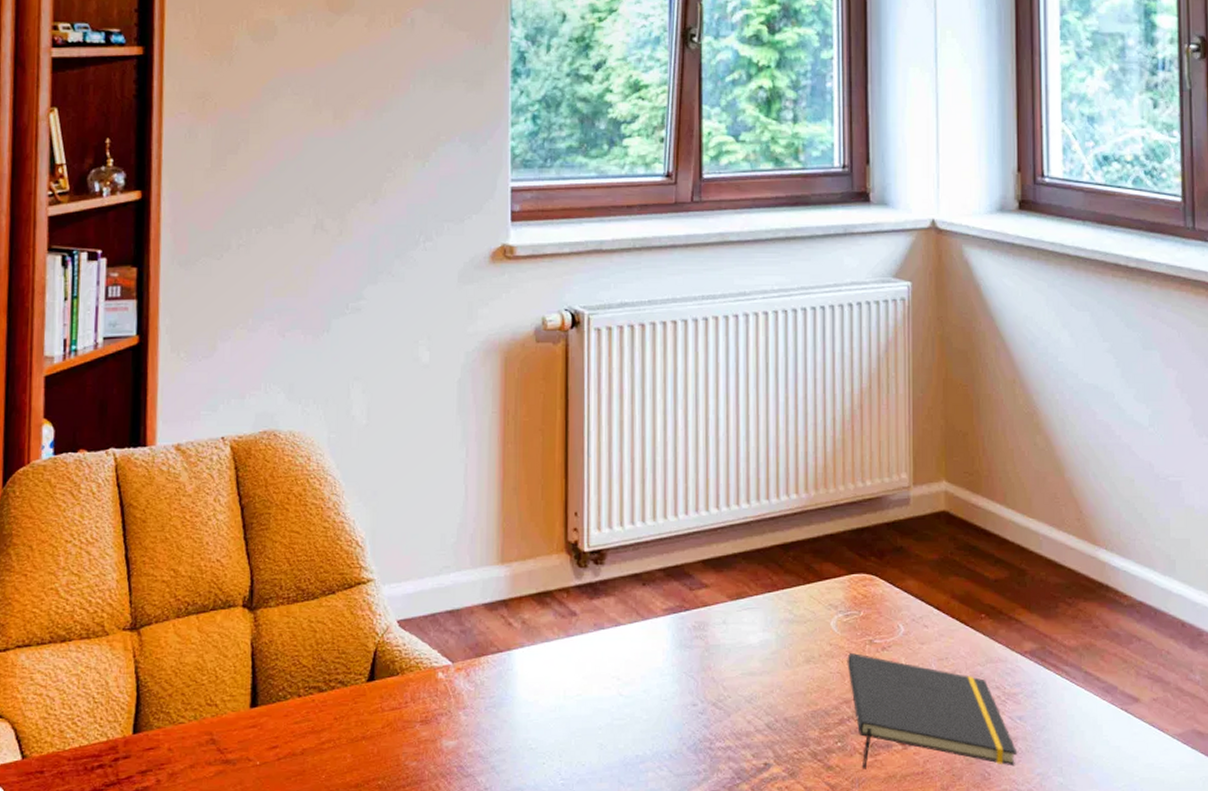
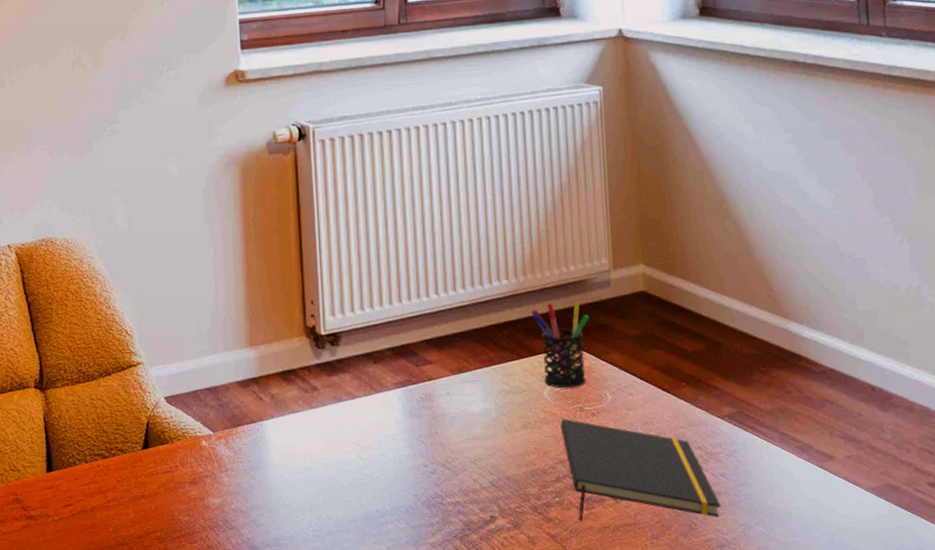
pen holder: none [821,521,884,618] -> present [531,302,589,388]

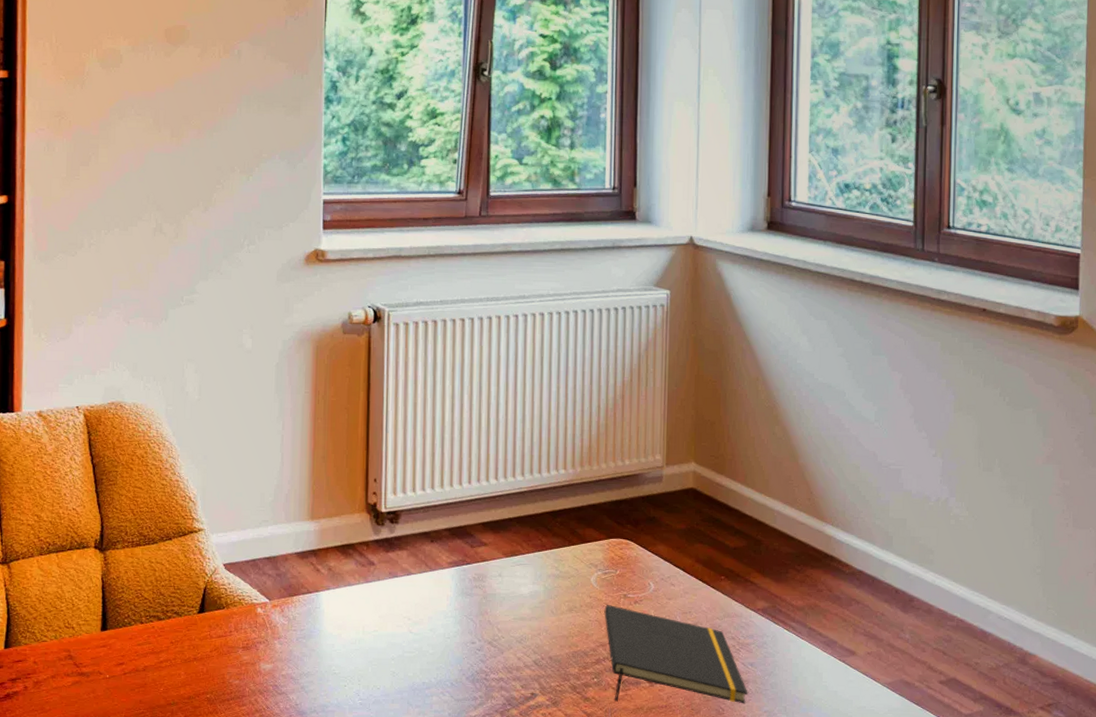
pen holder: present [531,302,589,388] -> none [585,494,640,576]

